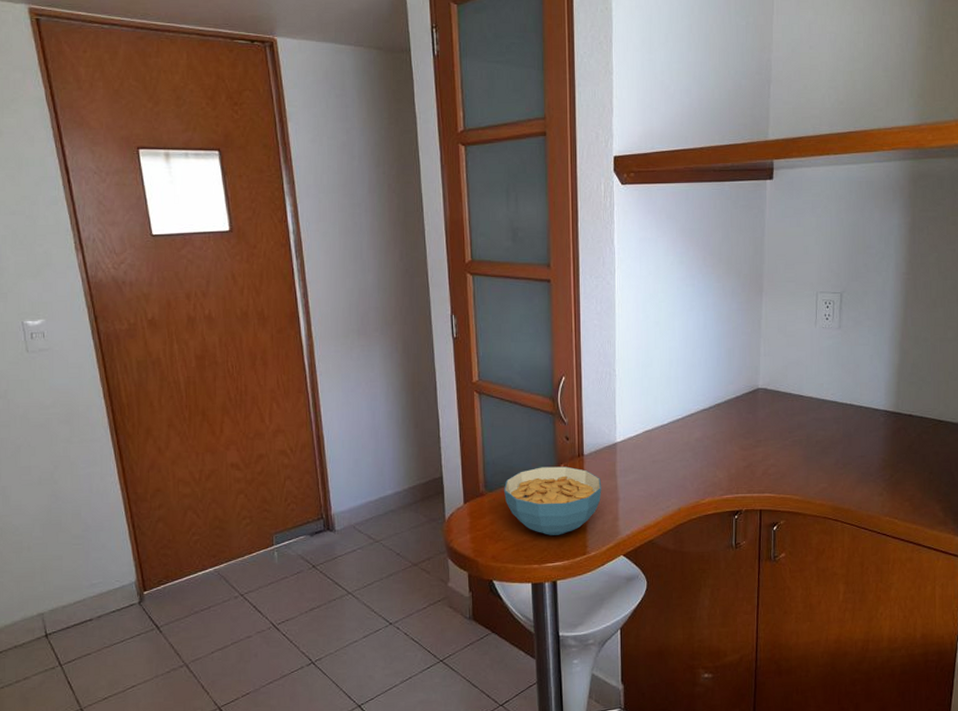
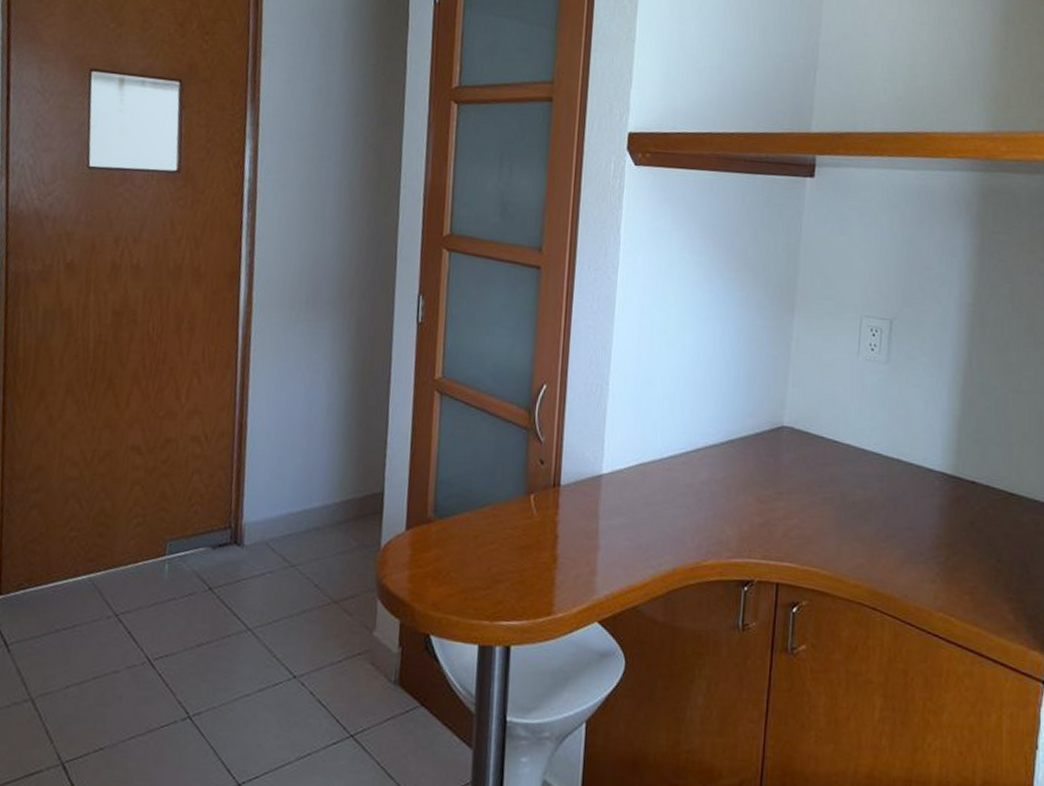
cereal bowl: present [504,466,602,536] -> none [457,494,579,586]

